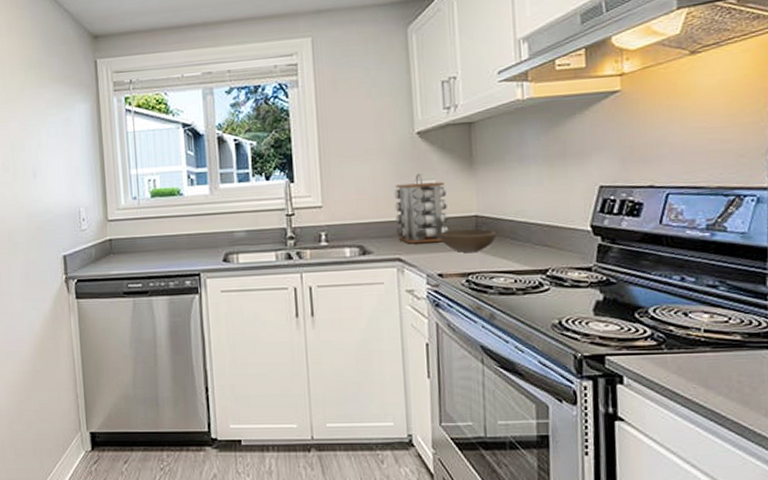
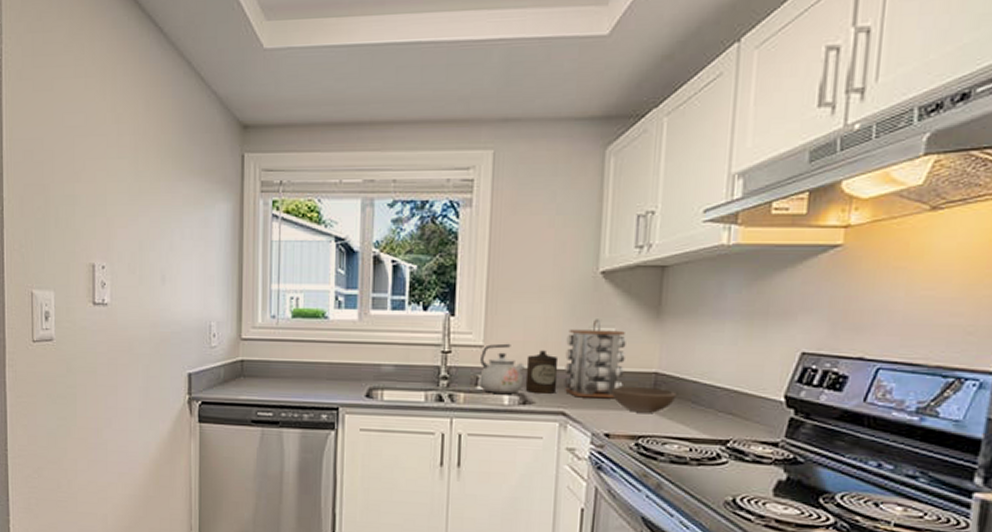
kettle: none [321,202,362,247] -> present [479,343,525,394]
canister: none [361,205,391,244] -> present [525,350,559,394]

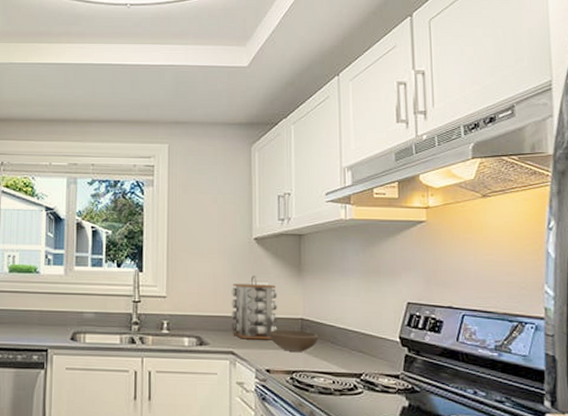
kettle: present [479,343,525,394] -> none [164,294,200,336]
canister: present [525,350,559,394] -> none [201,300,226,336]

